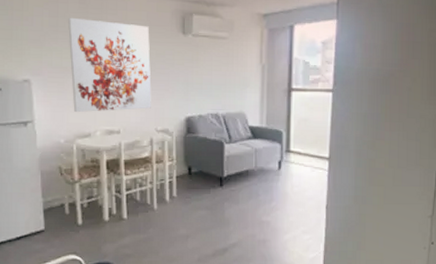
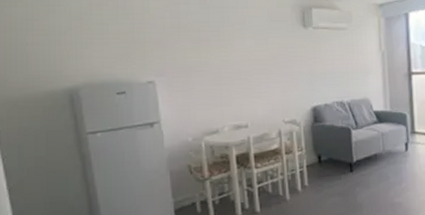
wall art: present [68,17,151,113] -> none [190,17,277,110]

